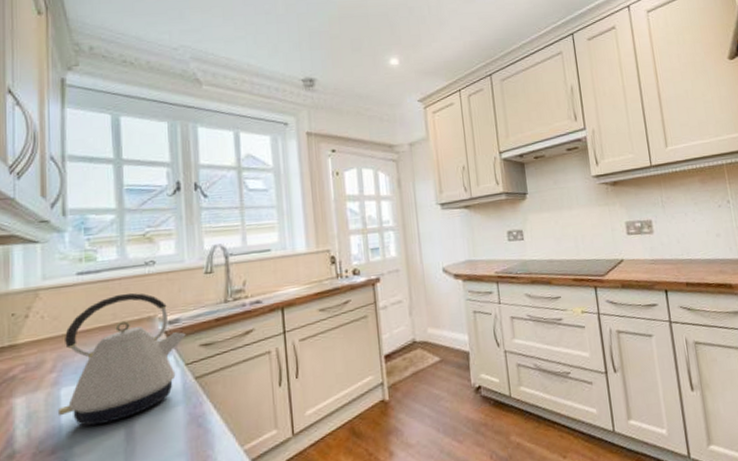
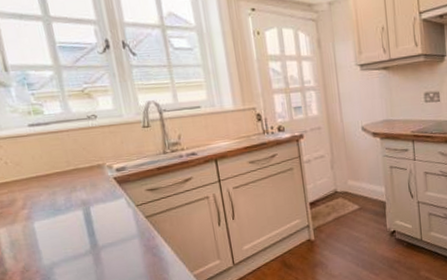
kettle: present [57,292,186,426] -> none [28,143,133,253]

